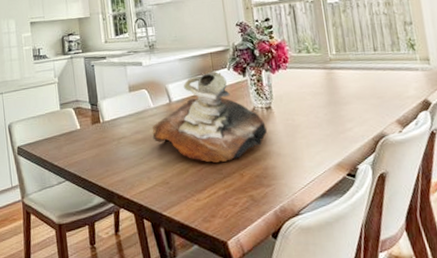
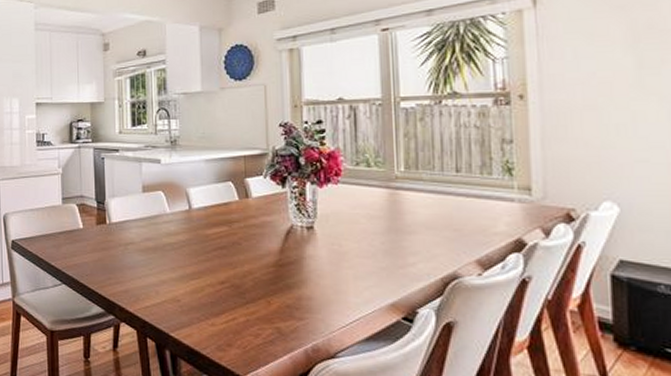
decorative bowl: present [152,70,267,163] -> none [165,177,305,286]

